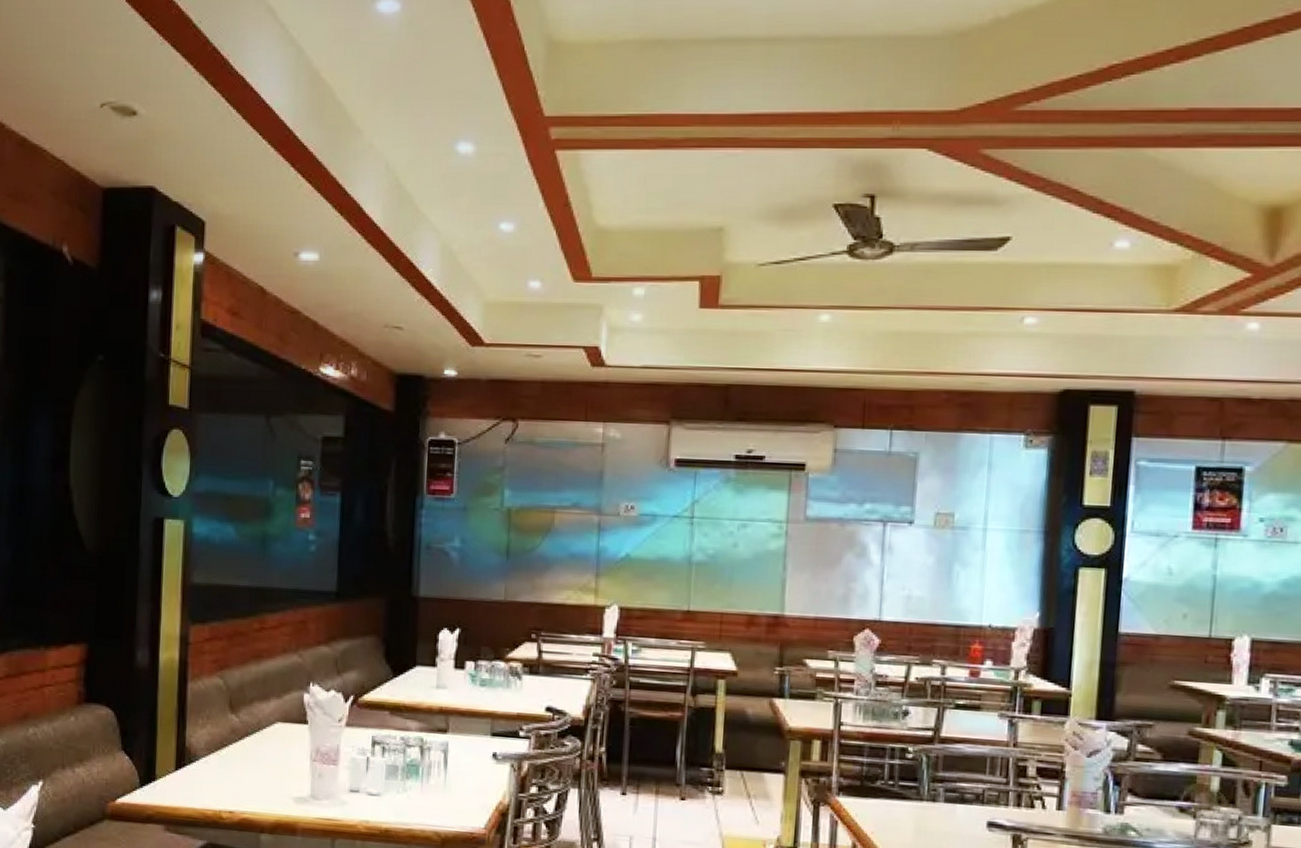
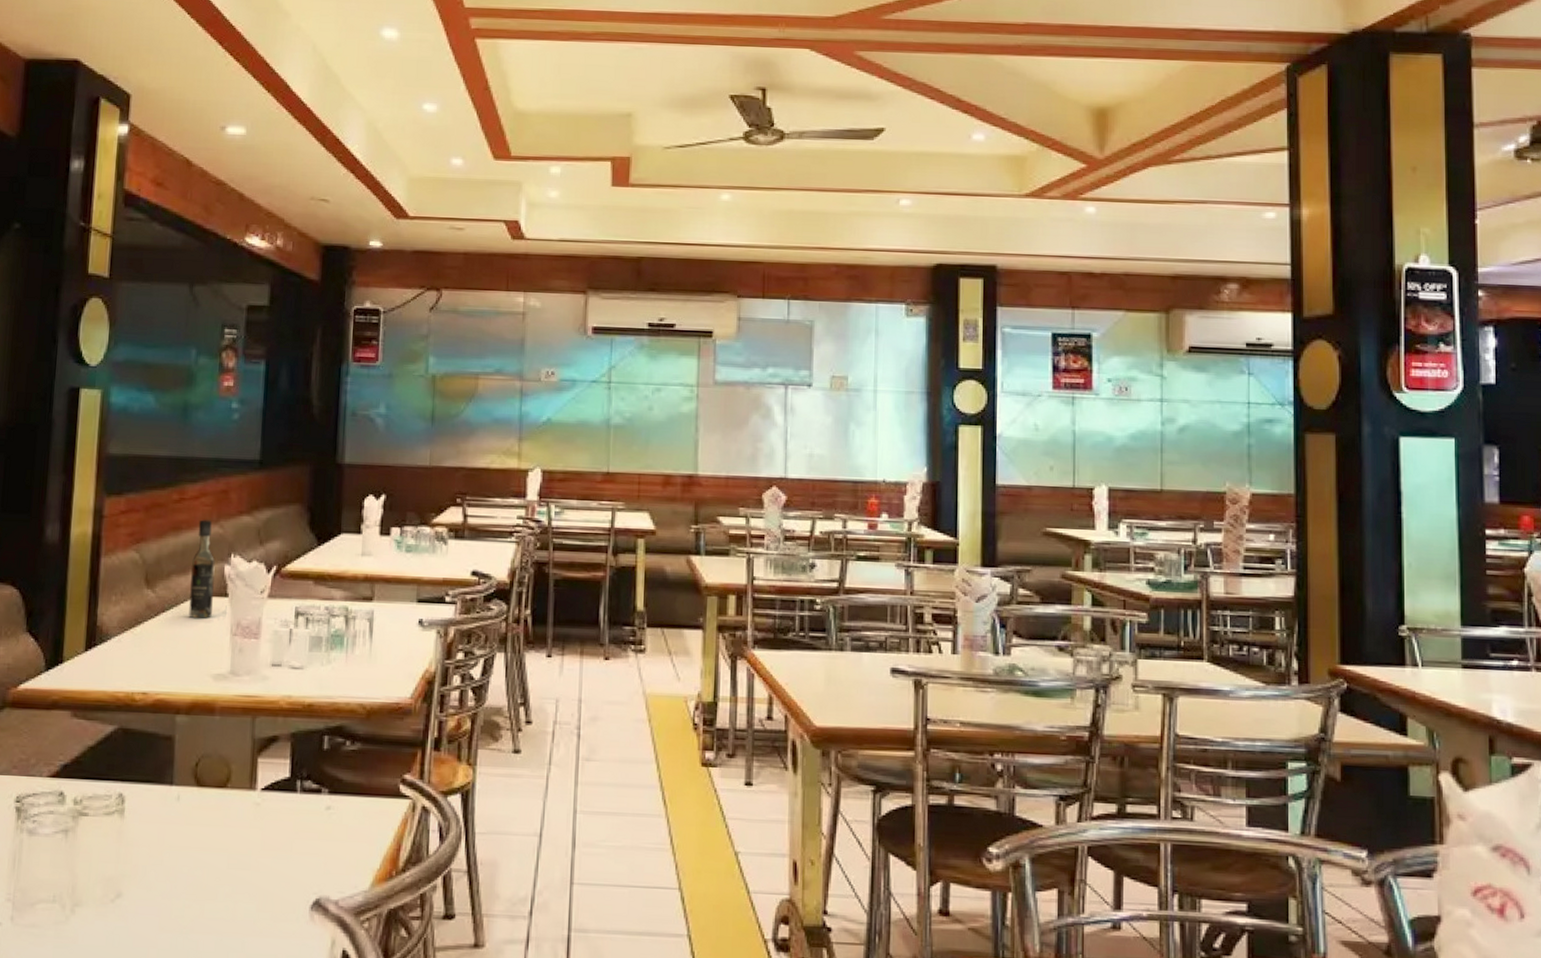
bottle: none [271,649,295,744] -> present [189,519,215,618]

